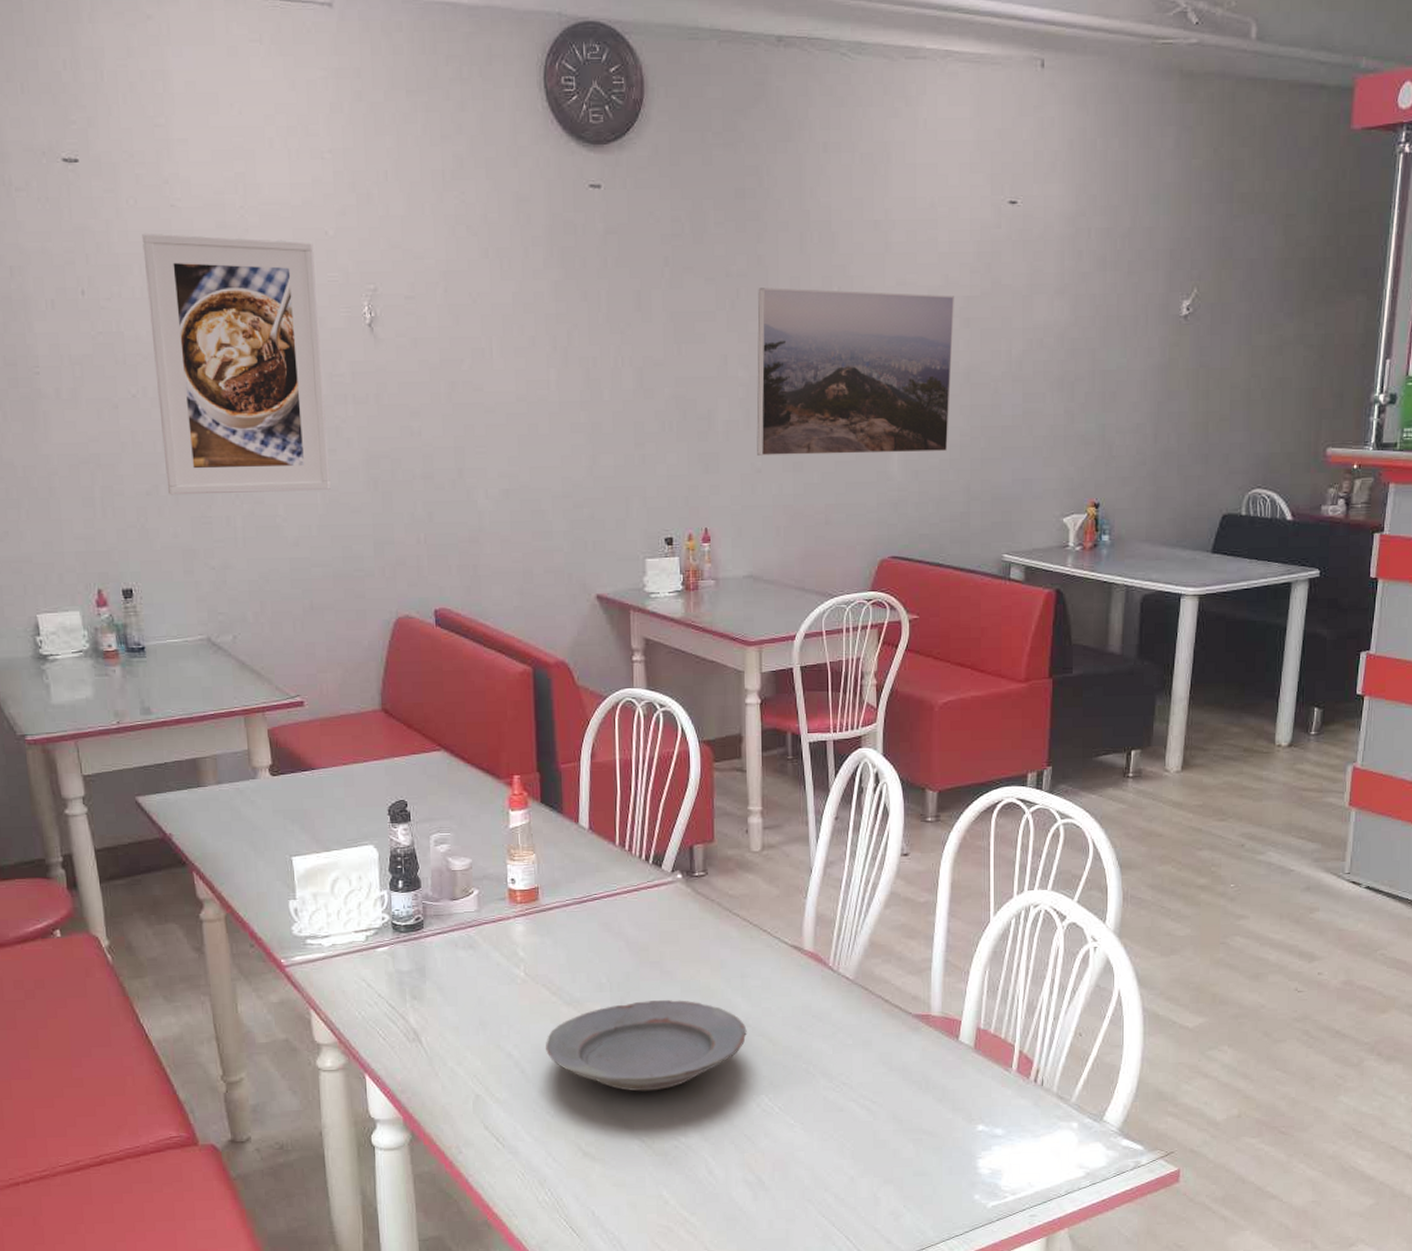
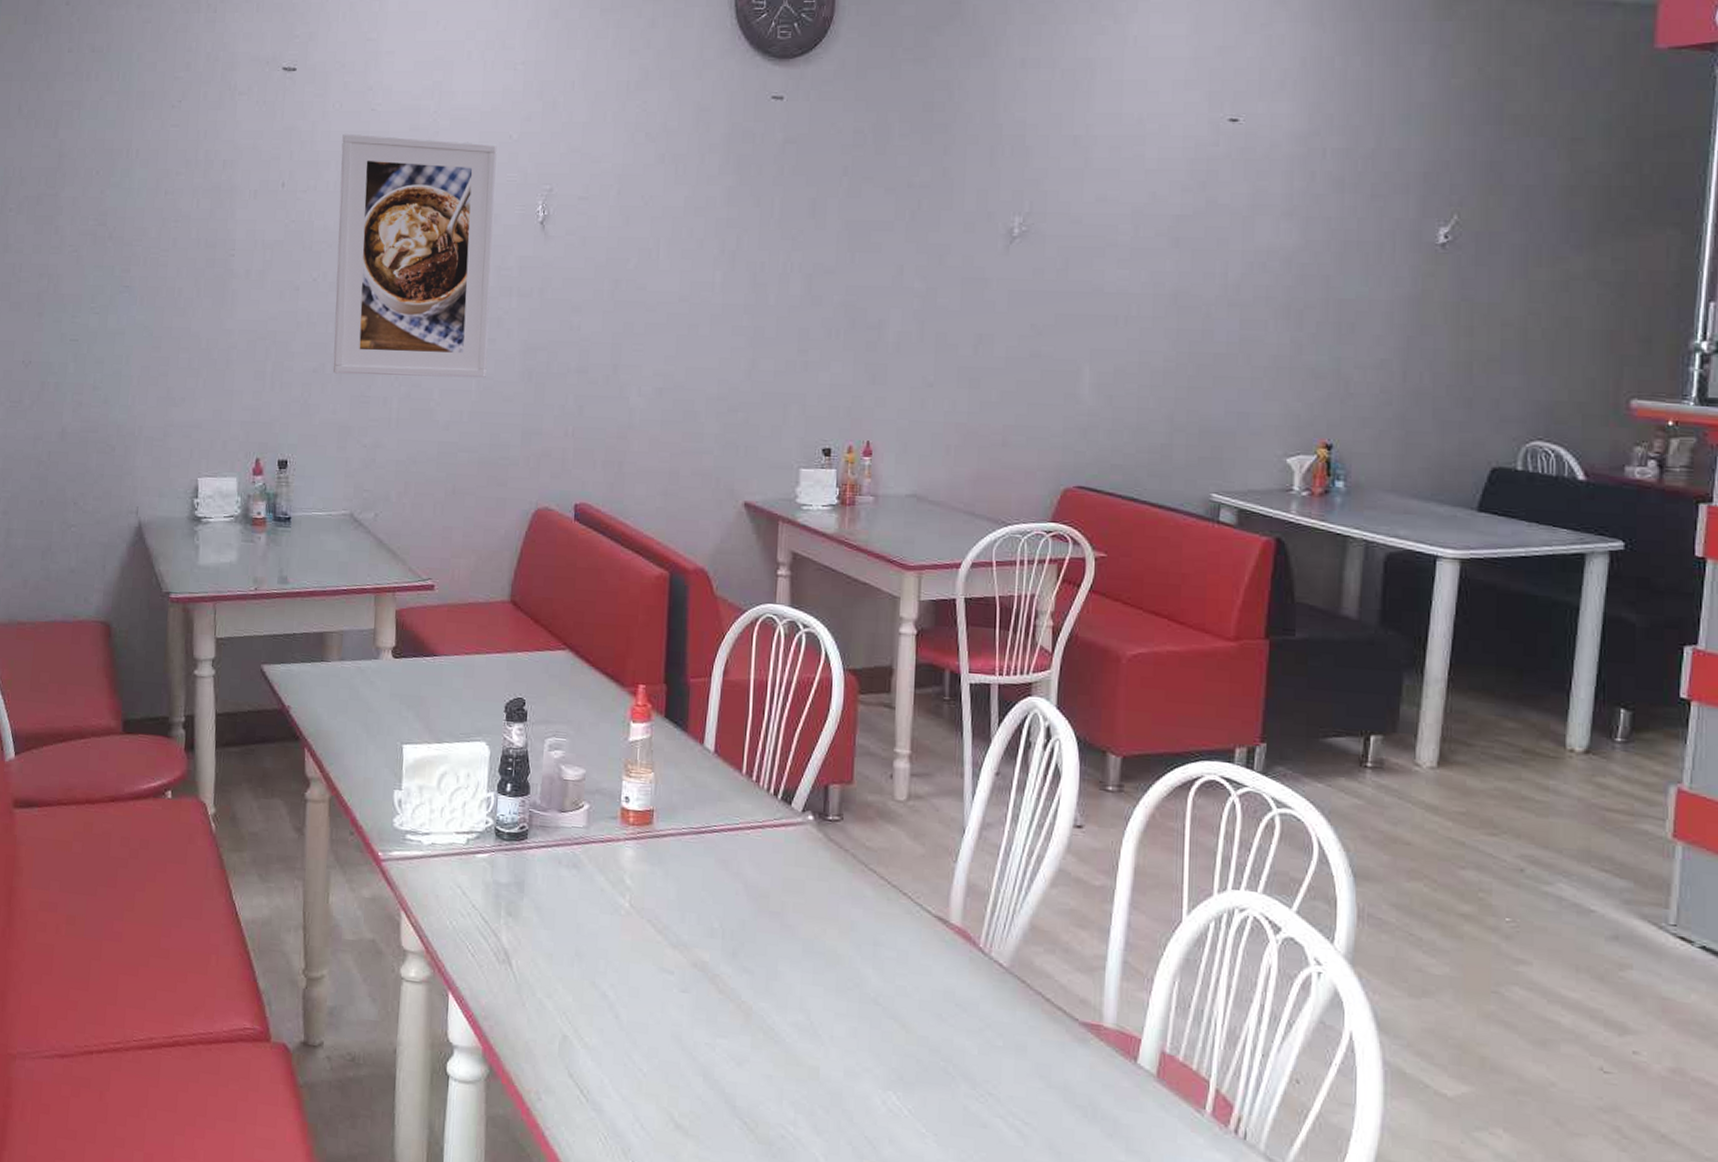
plate: present [546,1000,747,1092] -> none [645,955,876,1065]
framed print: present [756,288,954,456] -> none [930,200,1162,378]

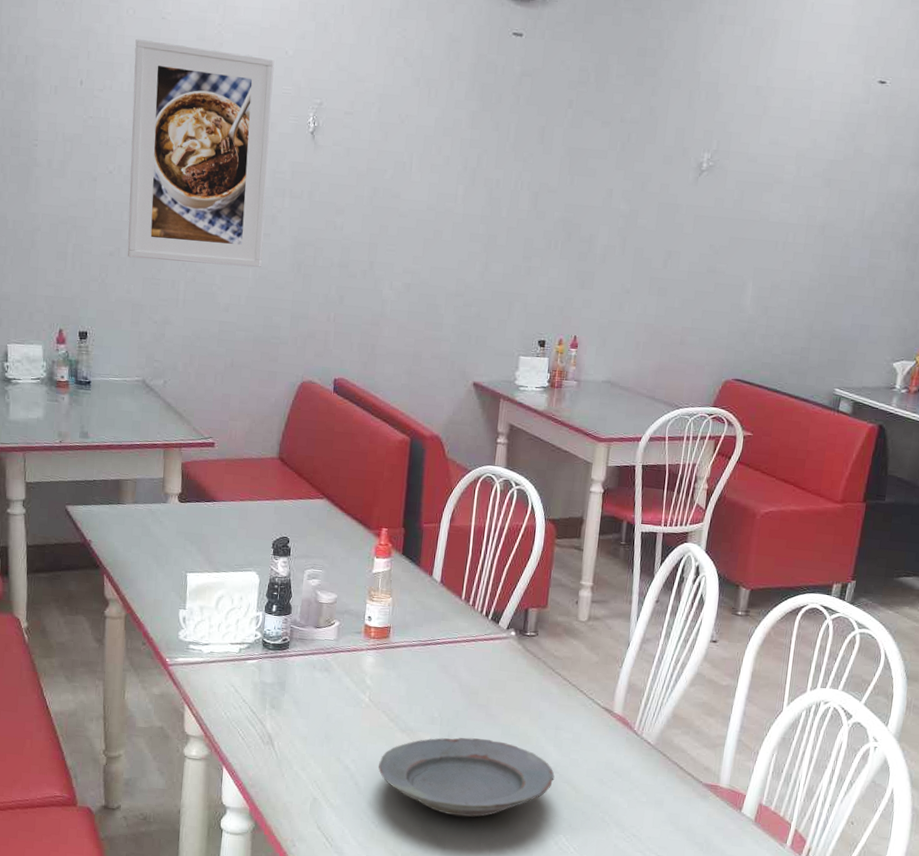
plate: none [645,955,876,1065] -> present [378,737,555,817]

